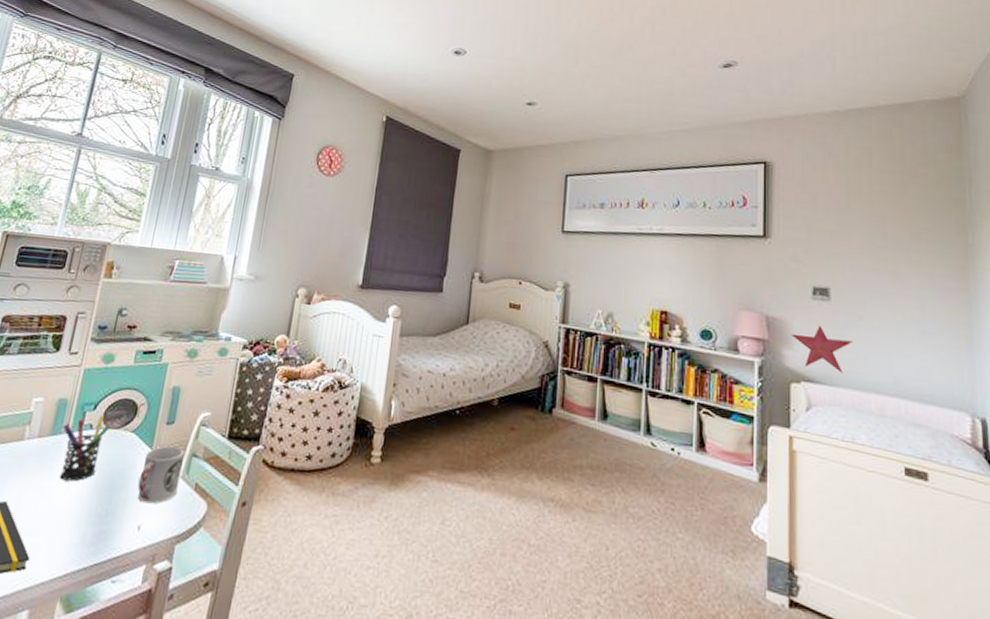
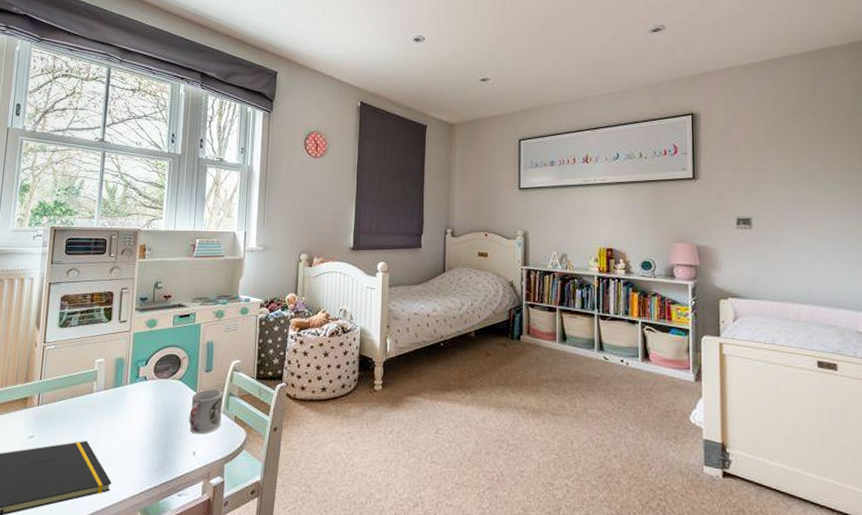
pen holder: present [59,415,111,482] -> none [123,369,161,422]
decorative star: present [791,326,853,373] -> none [719,250,772,288]

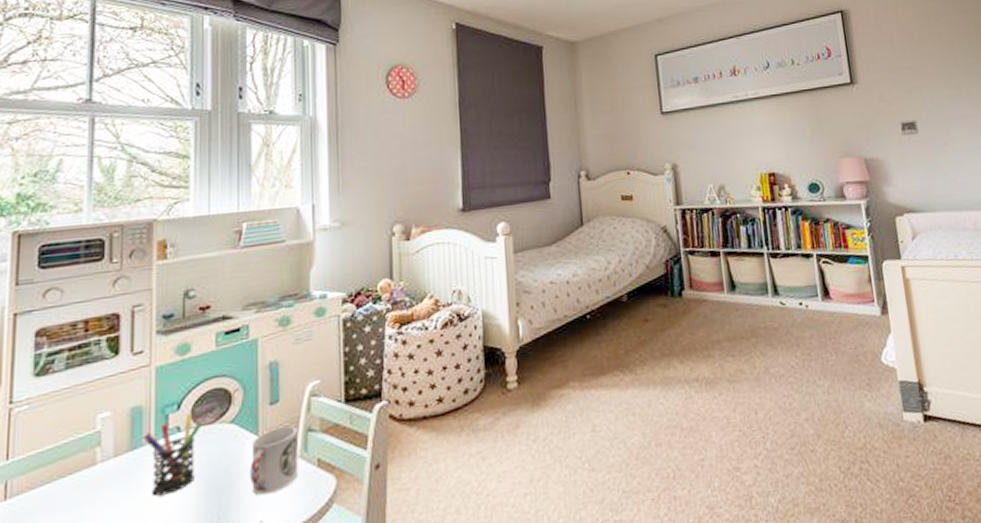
pen holder: none [123,369,161,422] -> present [143,413,202,496]

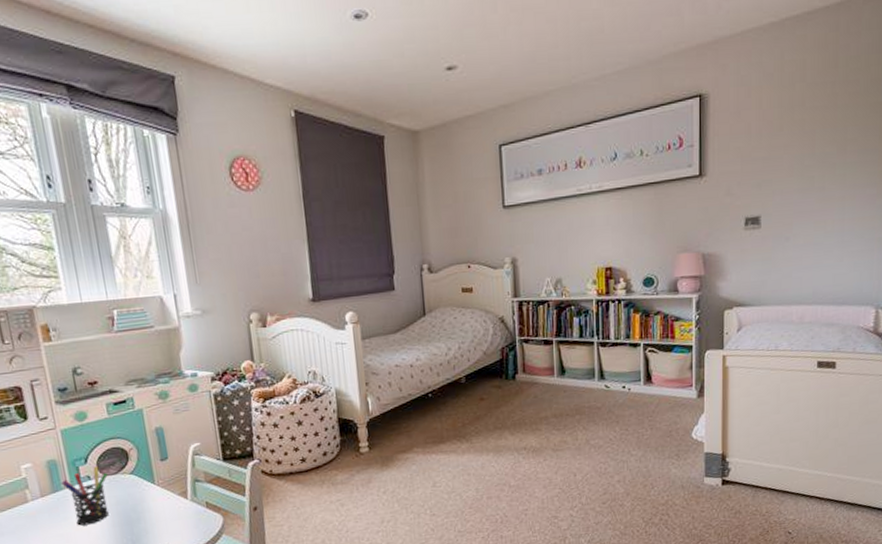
cup: present [250,426,298,496] -> none [150,477,192,527]

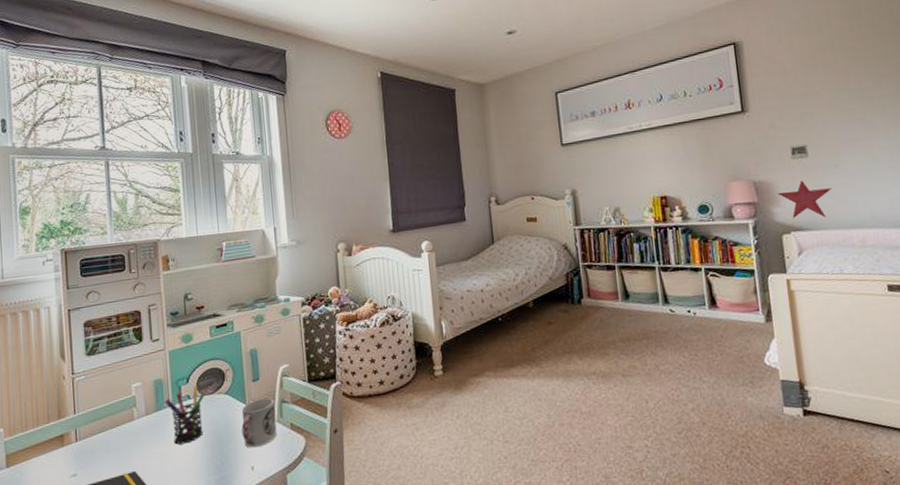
cup: none [150,477,192,527] -> present [241,398,277,448]
decorative star: none [725,254,779,293] -> present [777,180,832,218]

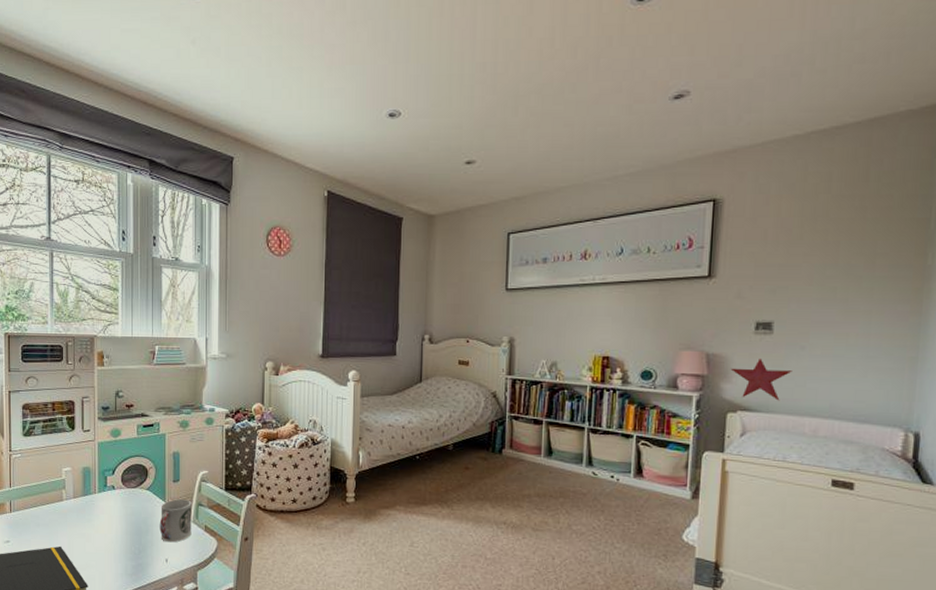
pen holder: present [164,385,205,445] -> none [91,478,129,529]

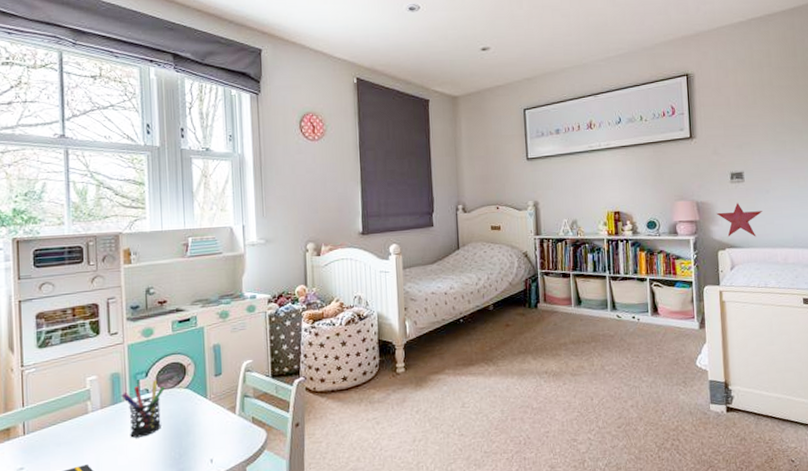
pen holder: none [91,478,129,529] -> present [121,380,165,438]
cup: present [159,499,192,543] -> none [201,393,238,441]

